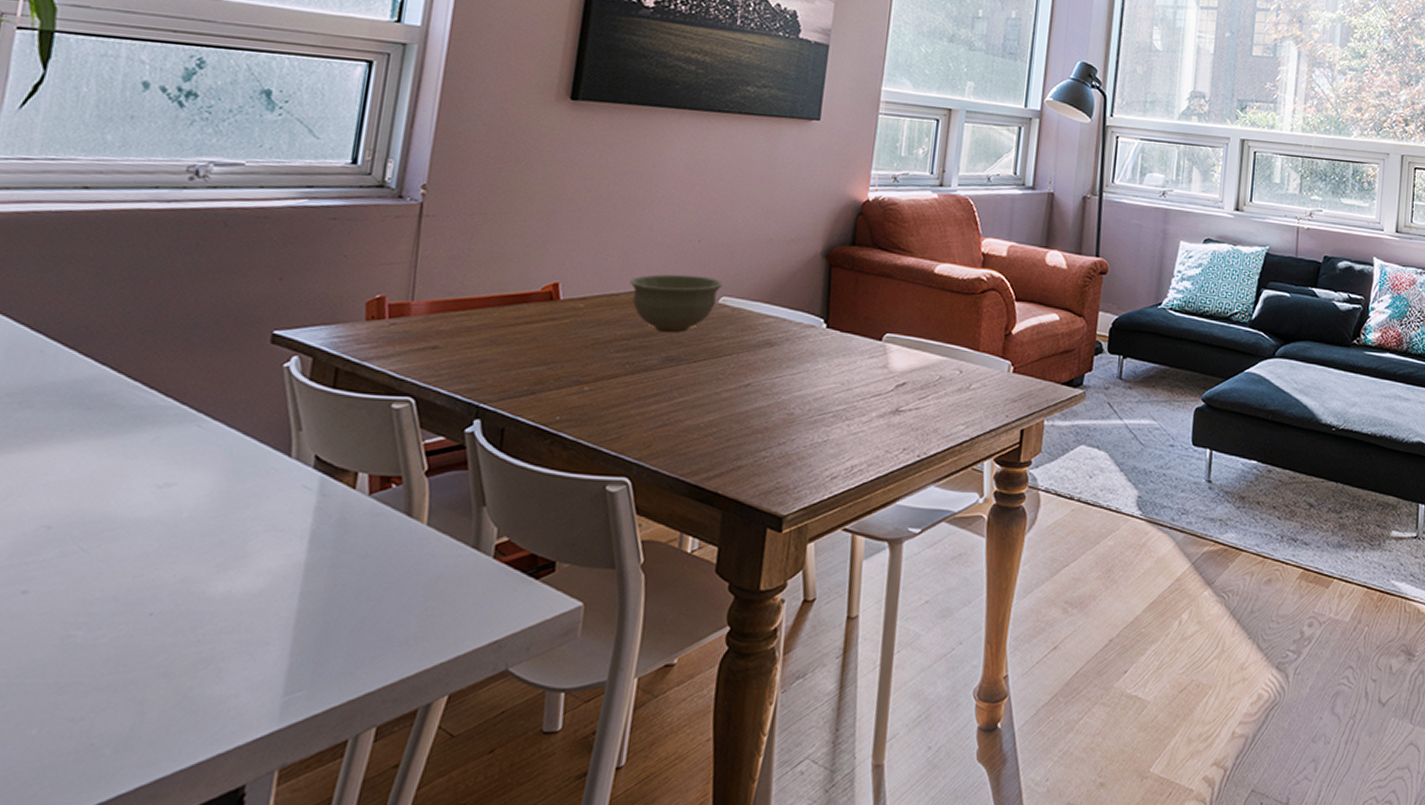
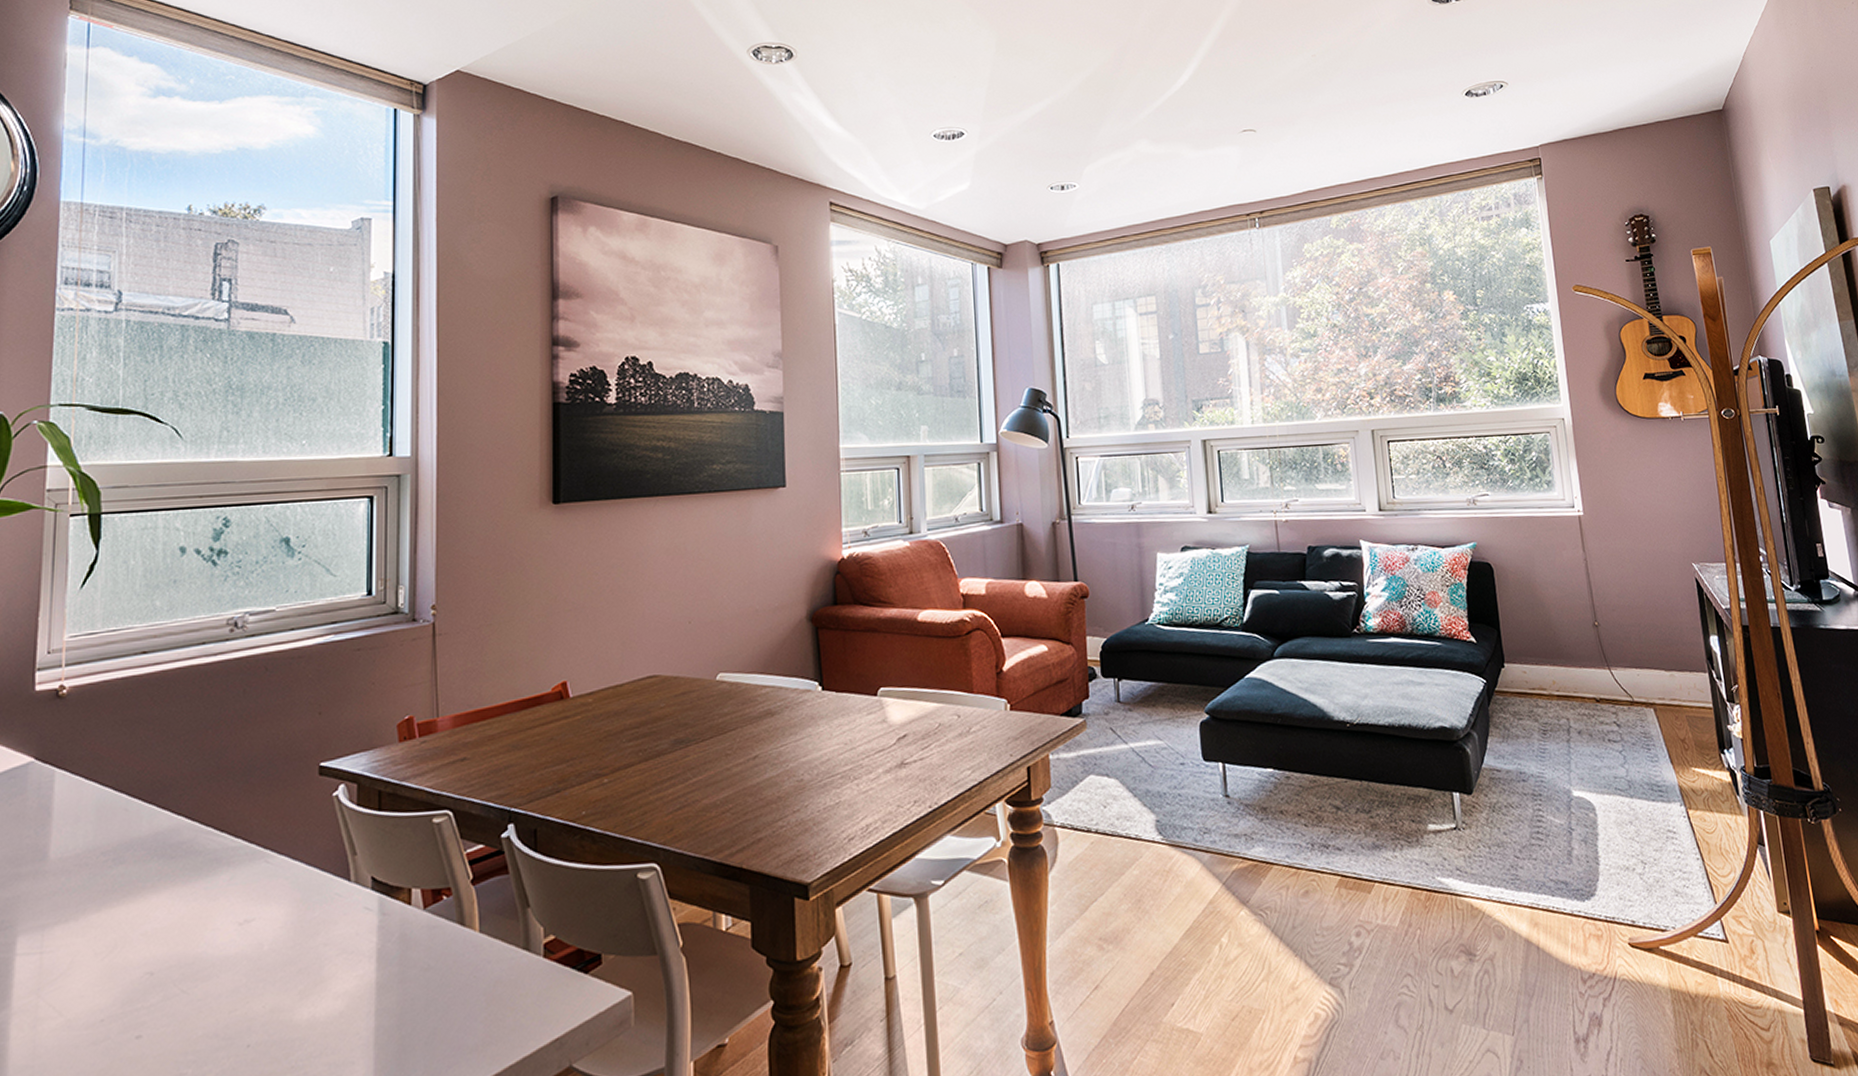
bowl: present [630,274,723,333] -> none [631,655,718,716]

